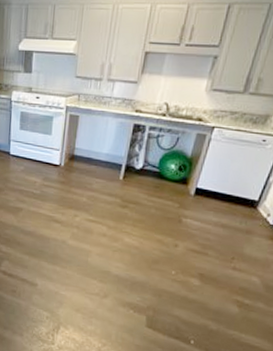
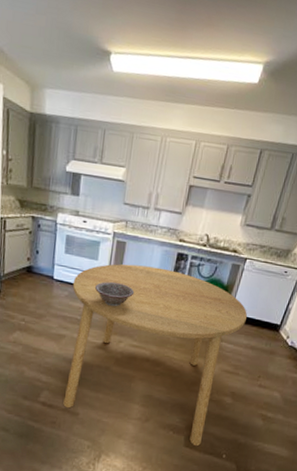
dining table: none [22,137,216,329] -> present [63,264,247,447]
decorative bowl: none [50,156,89,181] -> present [95,282,135,307]

